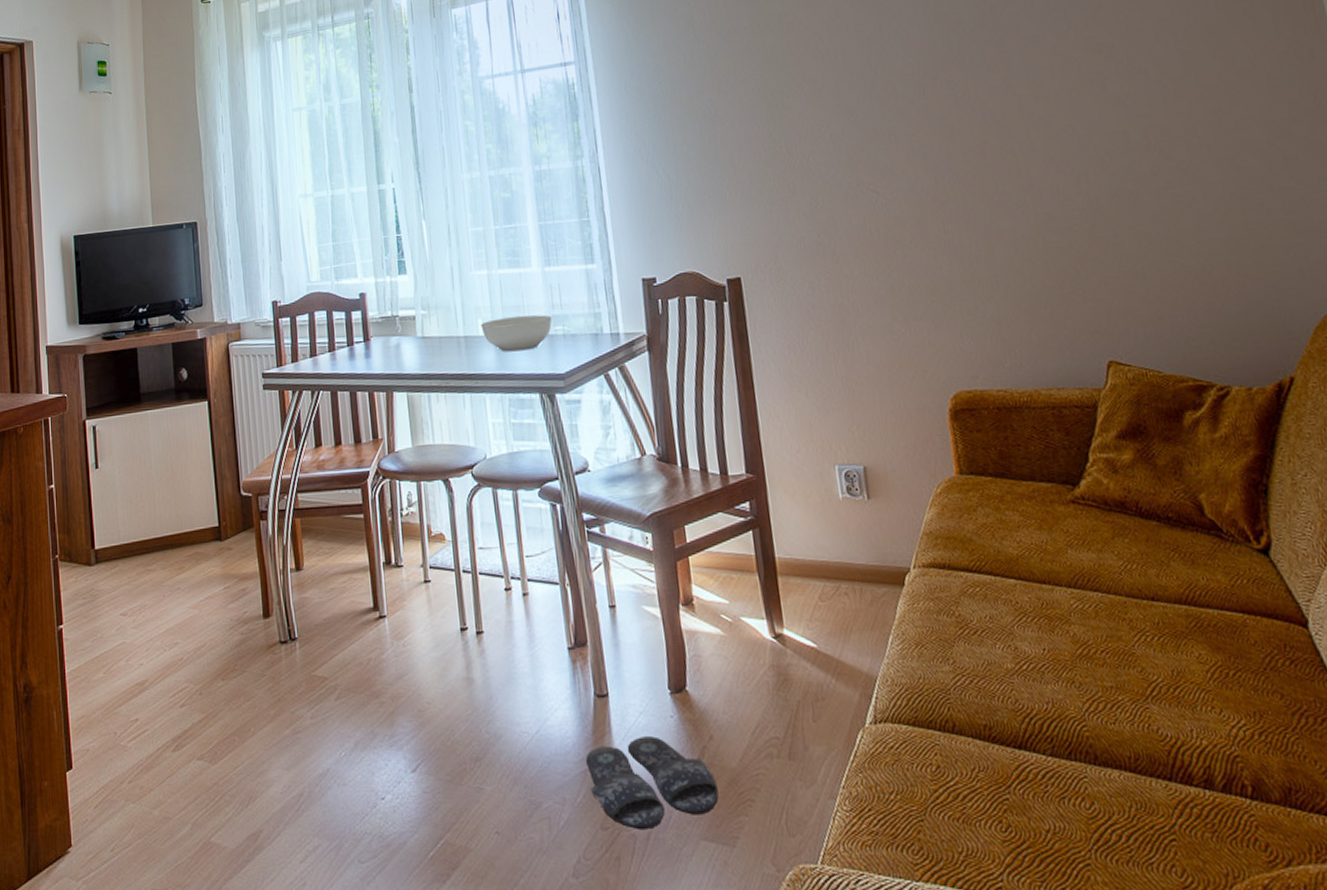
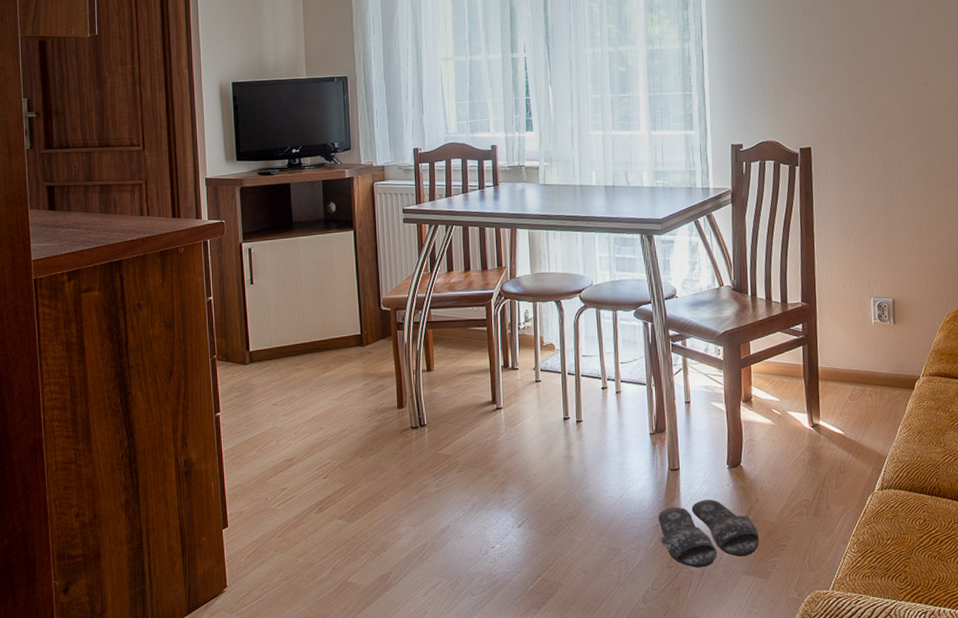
bowl: present [481,314,552,352] -> none [595,170,655,200]

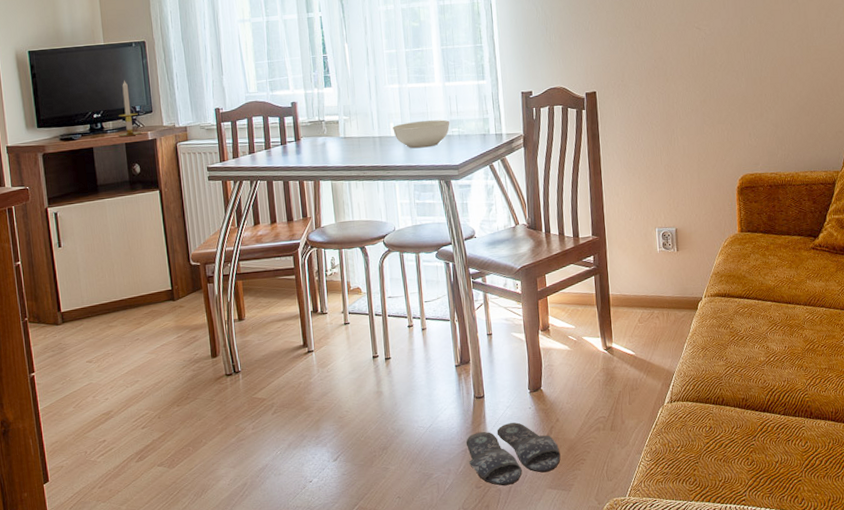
candle: none [316,116,339,173] -> present [118,80,142,137]
bowl: none [595,170,655,200] -> present [393,119,450,149]

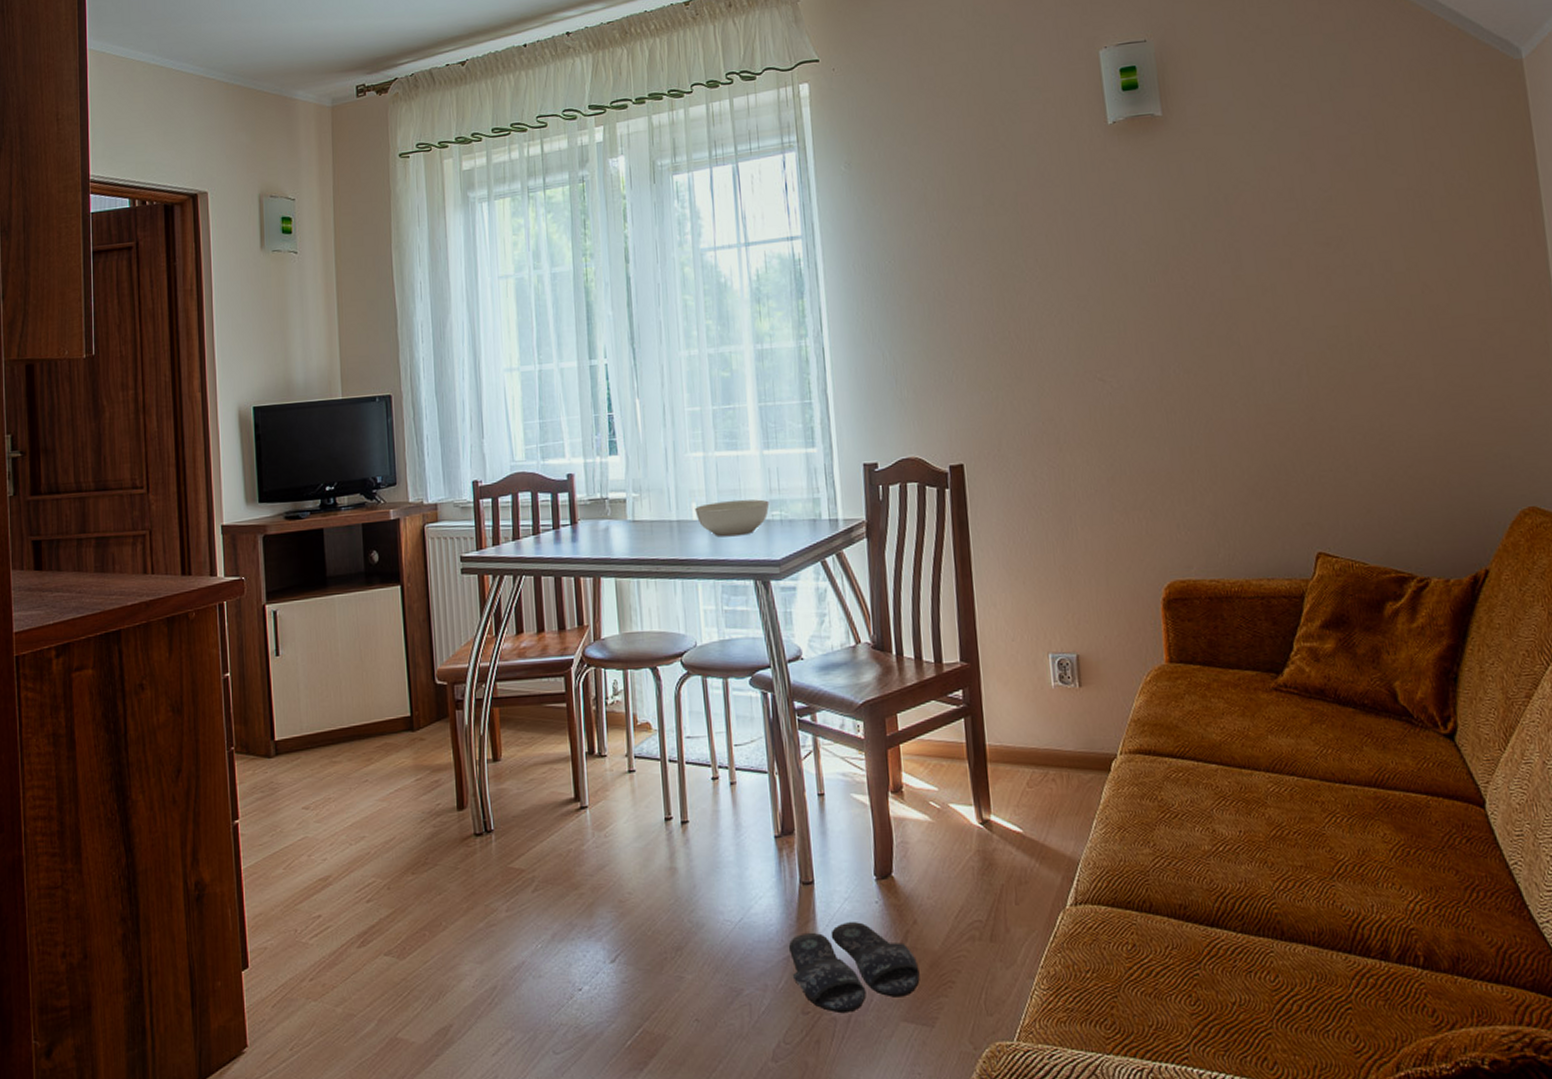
candle: present [118,80,142,137] -> none [355,444,383,515]

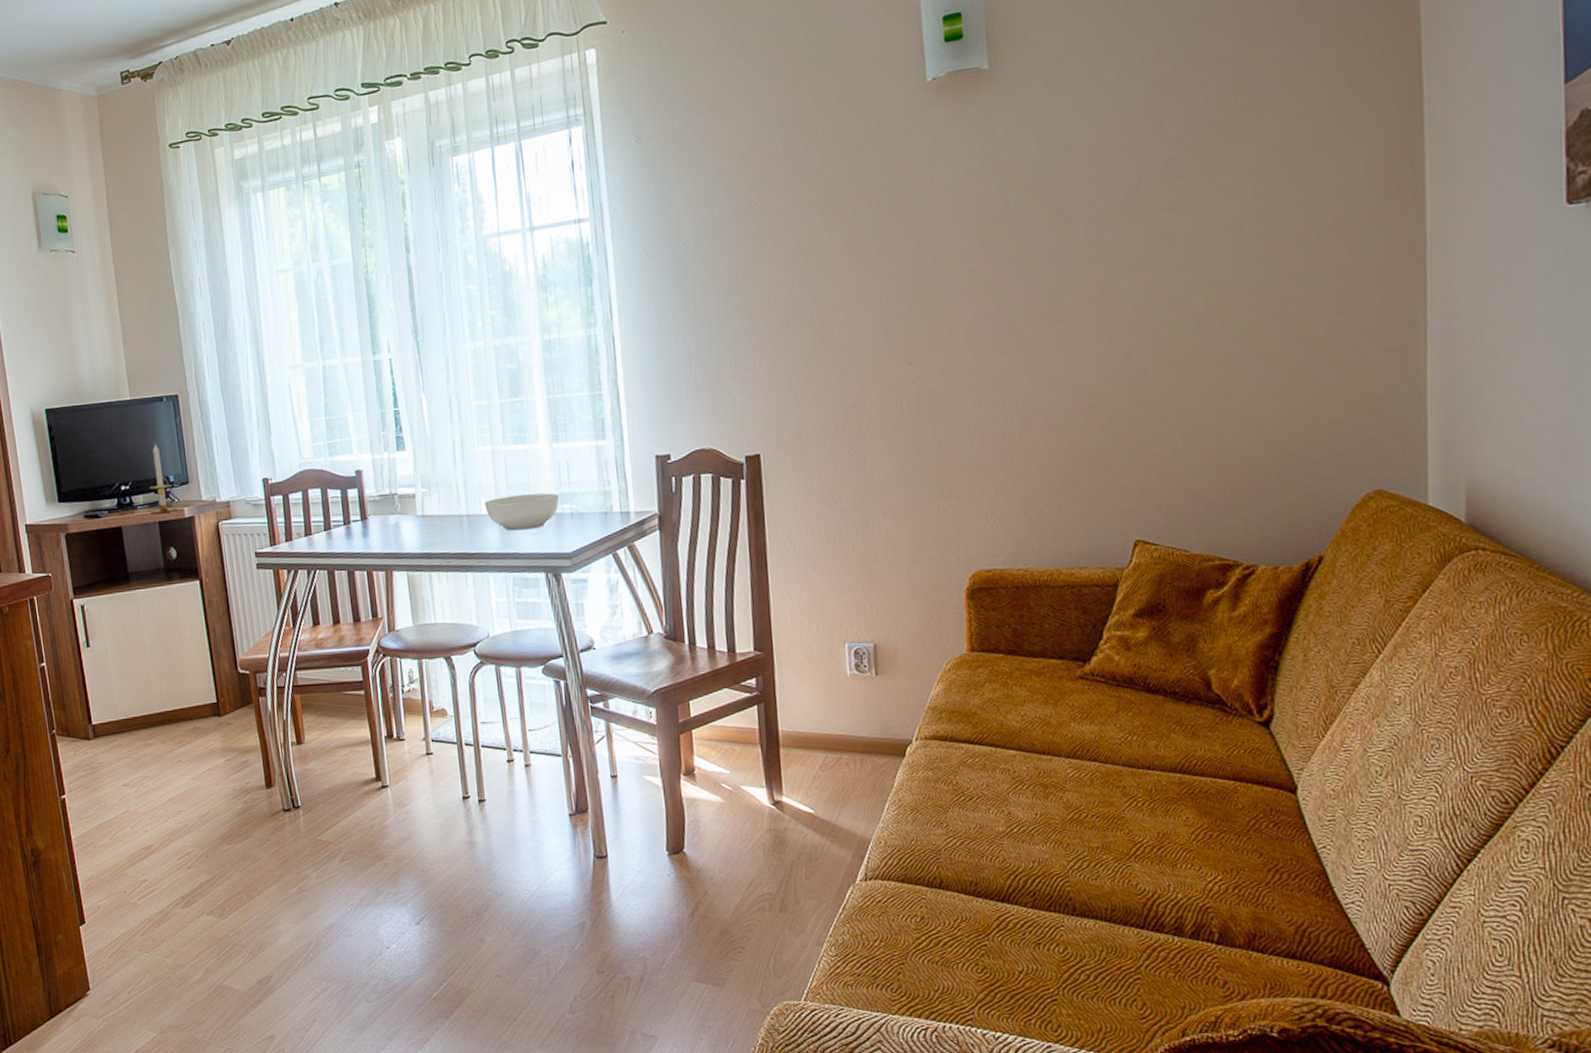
candle: none [355,444,383,515] -> present [149,444,178,513]
slippers: present [789,922,920,1012] -> none [584,893,710,972]

